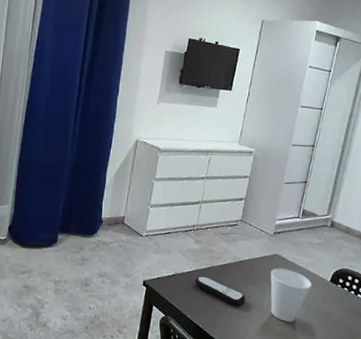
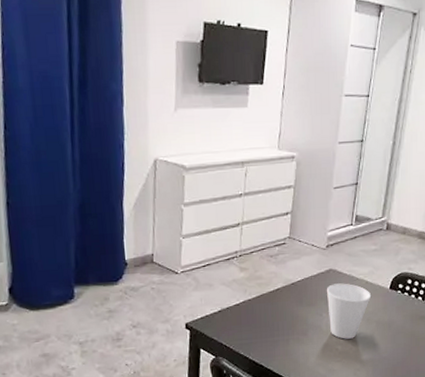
remote control: present [194,276,246,306] -> none [244,306,302,333]

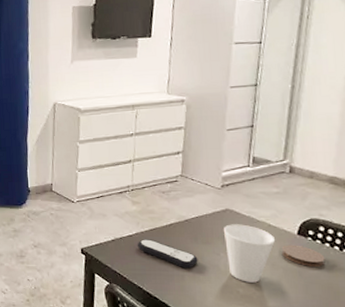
remote control: none [244,306,302,333] -> present [137,239,198,269]
coaster: none [375,298,410,318] -> present [281,244,325,267]

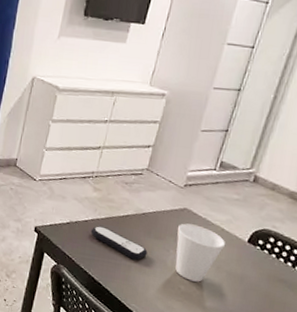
coaster: present [281,244,325,267] -> none [228,250,269,276]

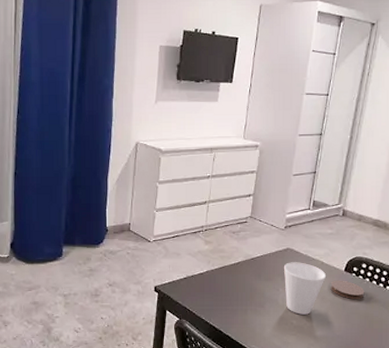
remote control: present [90,226,148,261] -> none [207,277,260,303]
coaster: none [228,250,269,276] -> present [330,280,365,299]

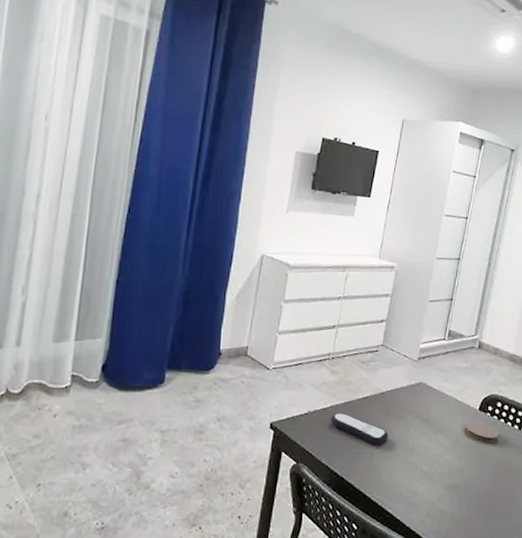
remote control: none [207,277,260,303] -> present [330,413,389,445]
cup: present [283,262,327,315] -> none [415,398,460,459]

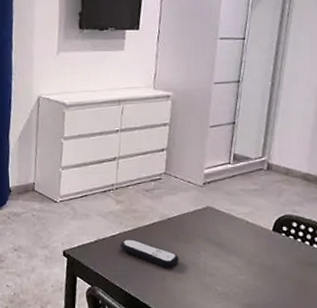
coaster: present [463,420,499,442] -> none [257,241,297,262]

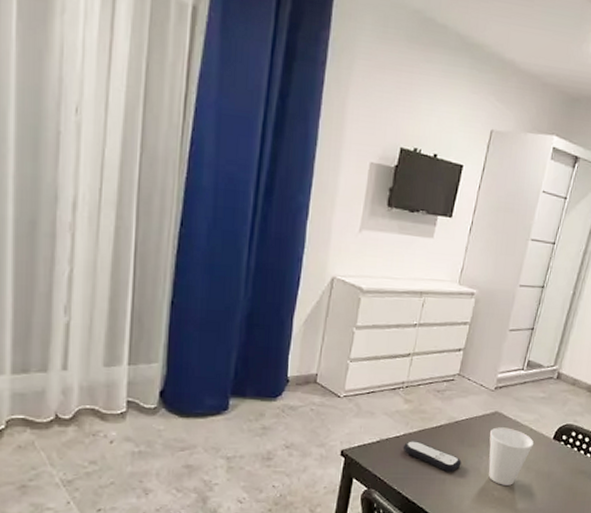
cup: none [203,222,253,280] -> present [488,427,534,485]

